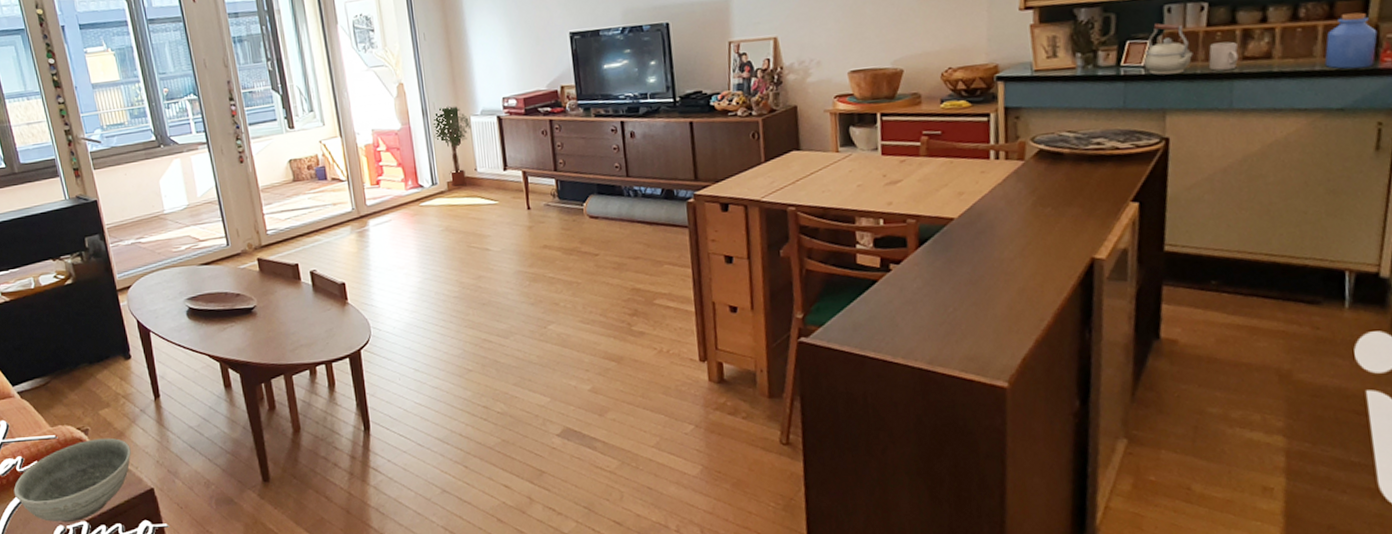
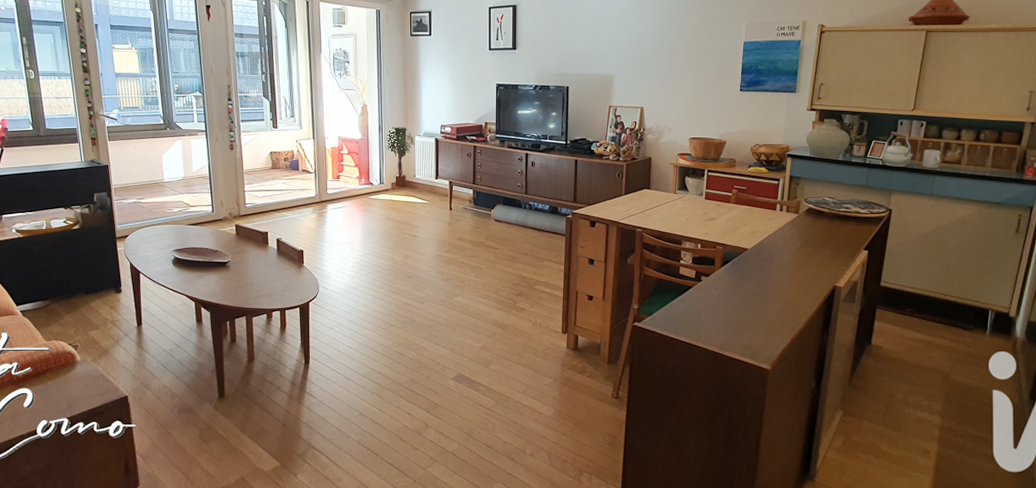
bowl: present [13,437,131,523] -> none [7,353,112,419]
ceramic jug: none [1022,17,1092,77] -> present [806,119,851,159]
jar: present [1324,12,1378,70] -> none [992,141,1025,178]

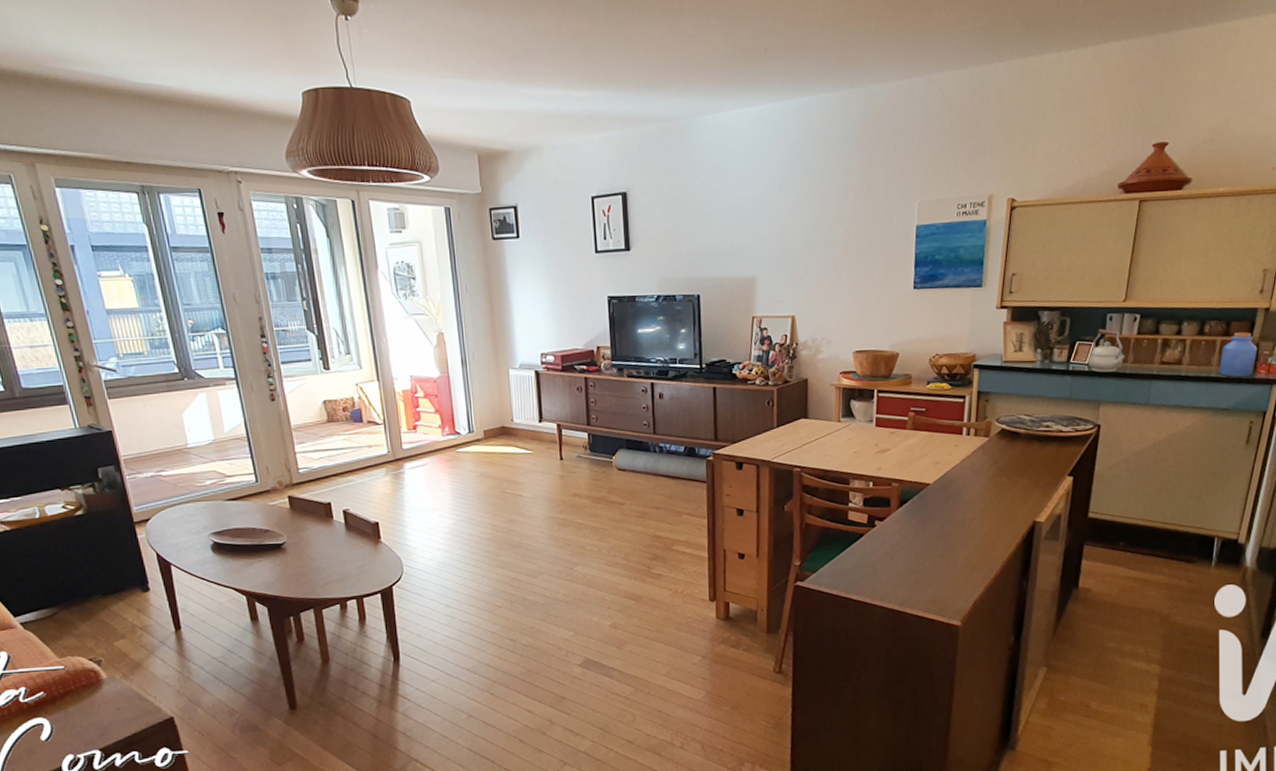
potted tree: present [386,127,415,187] -> none [472,358,510,435]
ceramic jug: present [806,119,851,159] -> none [995,317,1050,368]
cup: present [921,149,942,169] -> none [1135,348,1159,373]
jar: none [992,141,1025,178] -> present [1218,332,1258,378]

